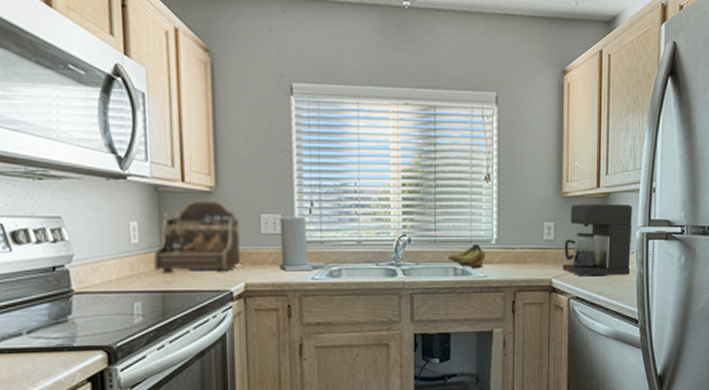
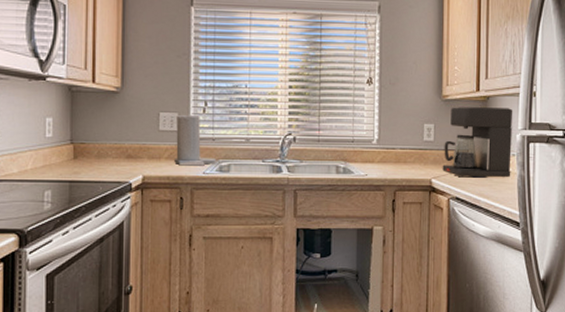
spice rack: present [152,200,242,273] -> none [63,99,143,165]
fruit: present [448,244,486,269] -> none [331,144,368,168]

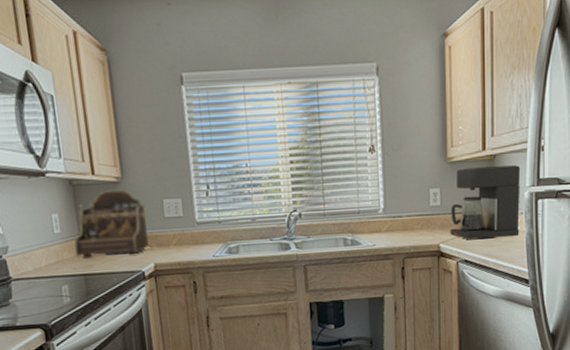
spice rack: none [63,99,143,165] -> present [73,189,149,258]
paper towel: present [174,115,217,166] -> none [180,199,226,251]

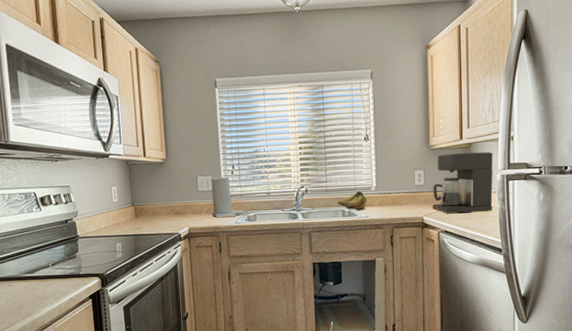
spice rack: present [73,189,149,258] -> none [127,168,185,222]
paper towel: none [180,199,226,251] -> present [211,177,246,218]
fruit: none [338,215,374,239] -> present [337,191,368,211]

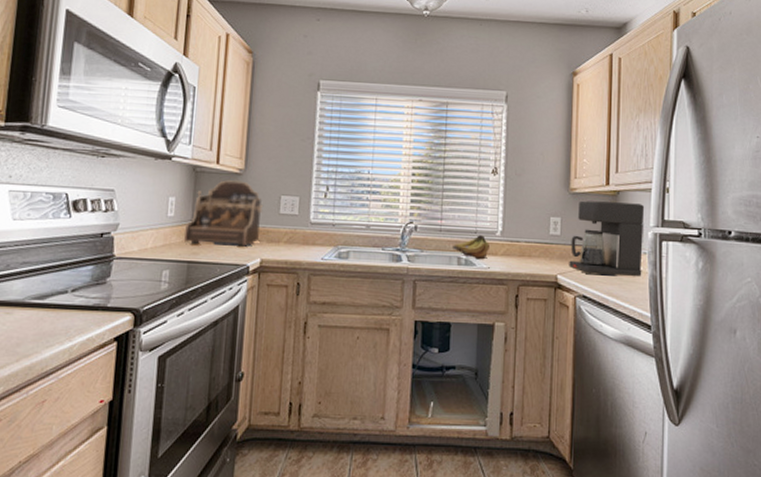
spice rack: none [127,168,185,222] -> present [183,180,264,248]
paper towel: present [211,177,246,218] -> none [293,199,336,252]

